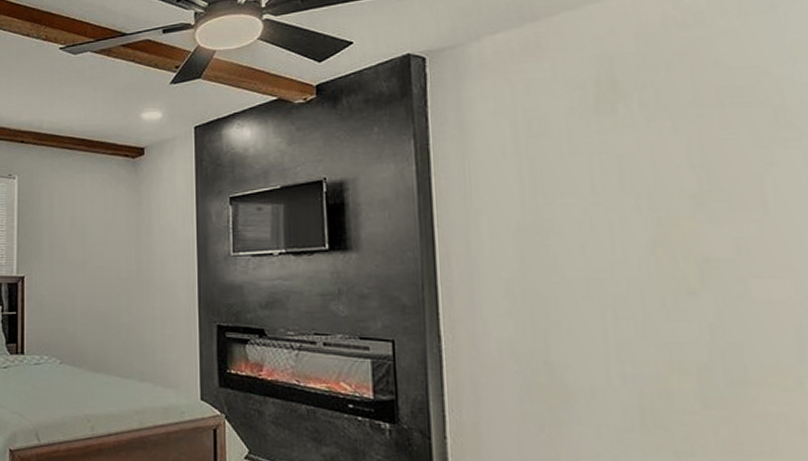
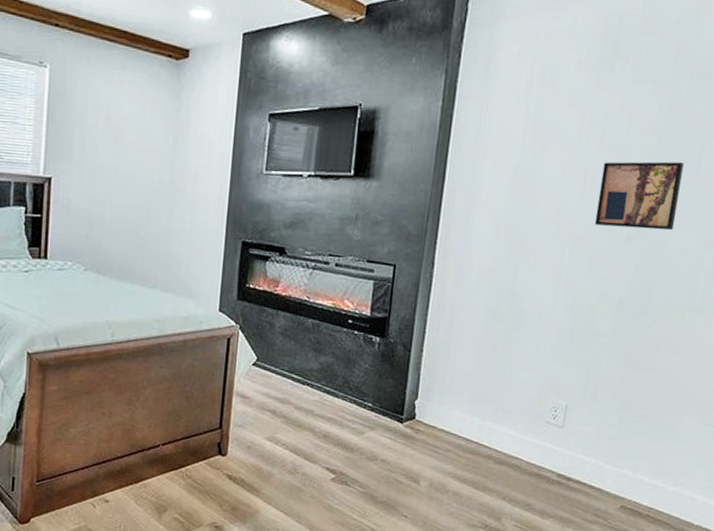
wall art: none [631,200,752,280] -> present [594,161,684,231]

